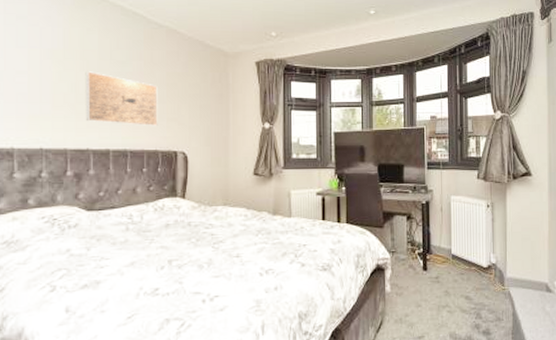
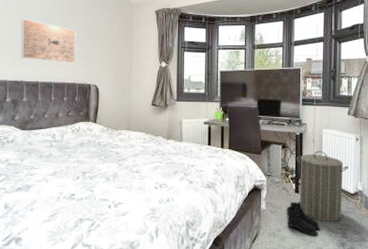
boots: none [413,280,452,319] -> present [286,201,321,235]
laundry hamper: none [423,220,481,302] -> present [297,150,349,222]

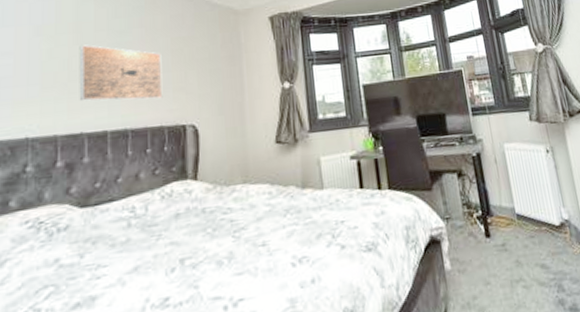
boots: present [286,201,321,235] -> none [478,249,528,298]
laundry hamper: present [297,150,349,222] -> none [479,172,552,273]

